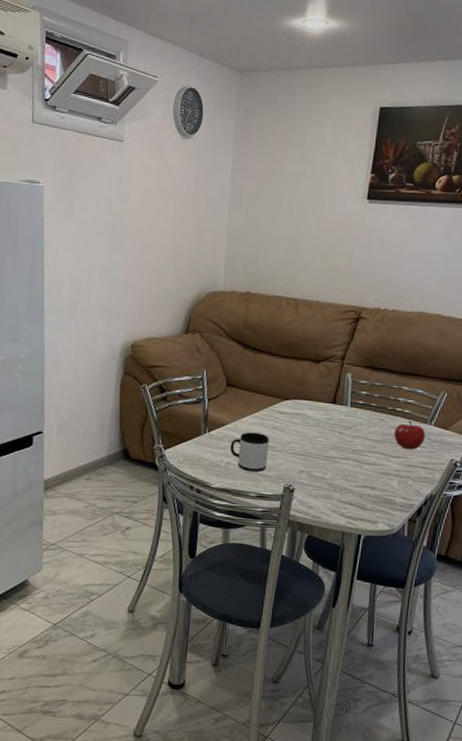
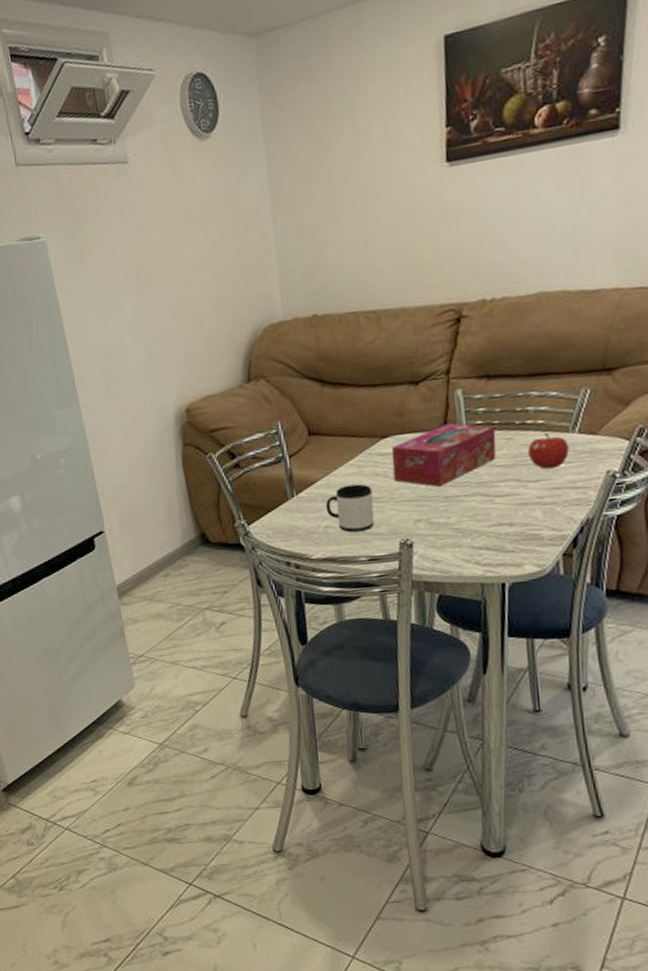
tissue box: none [287,398,372,447] -> present [391,423,496,487]

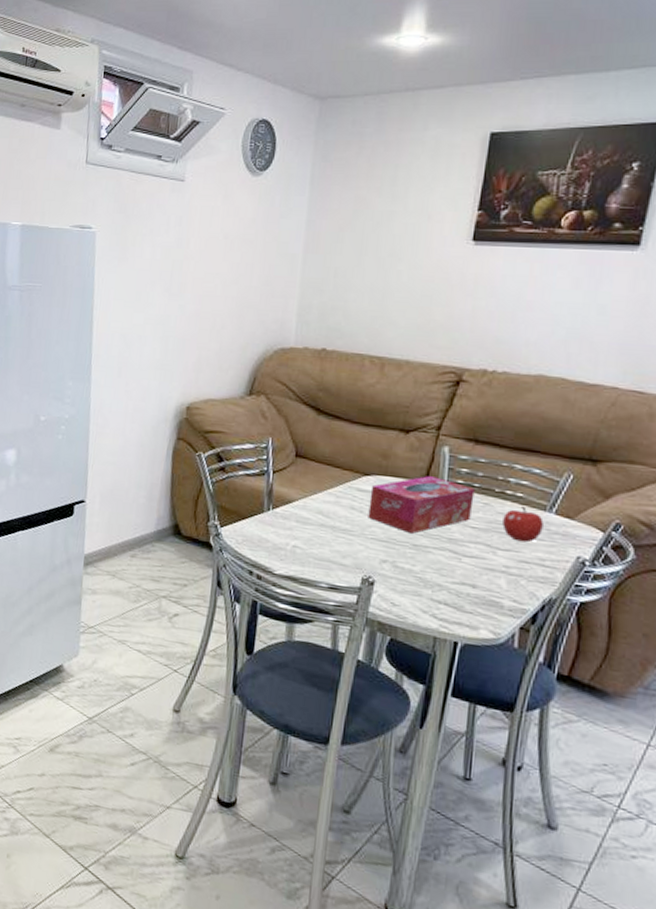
mug: present [325,484,375,533] -> none [297,511,345,559]

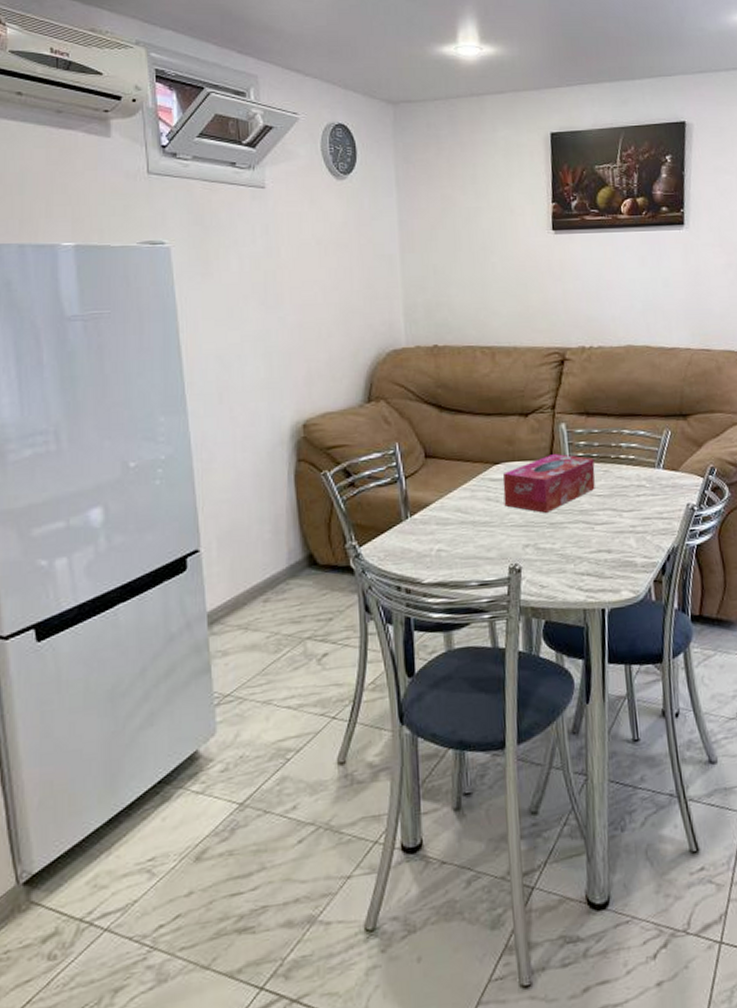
fruit: present [502,505,544,543] -> none [622,466,656,501]

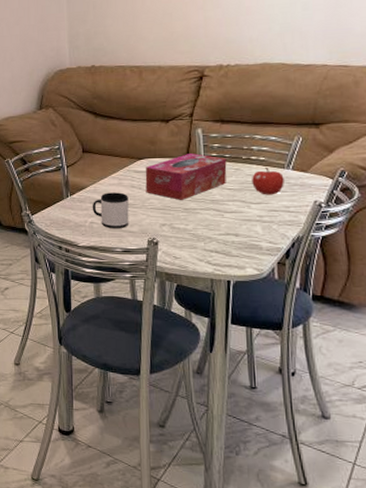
mug: none [438,508,486,557] -> present [92,192,129,229]
fruit: none [622,466,656,501] -> present [252,166,284,195]

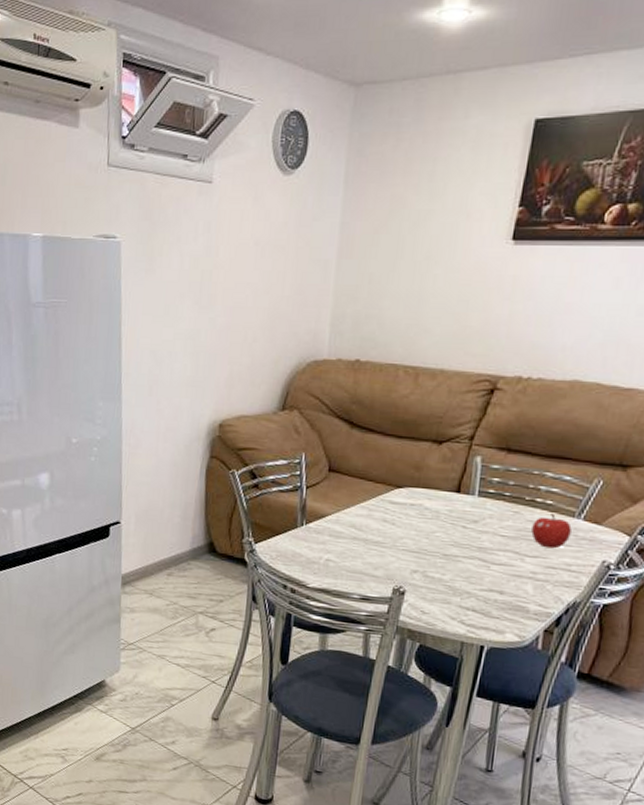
mug: present [92,192,129,229] -> none [330,525,377,571]
tissue box: present [145,153,227,200] -> none [399,486,506,544]

